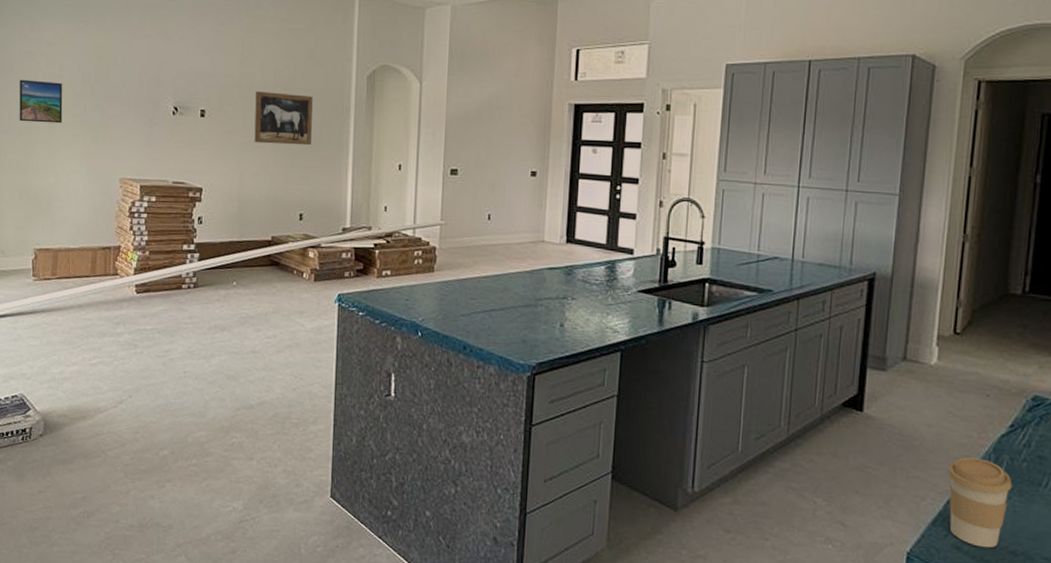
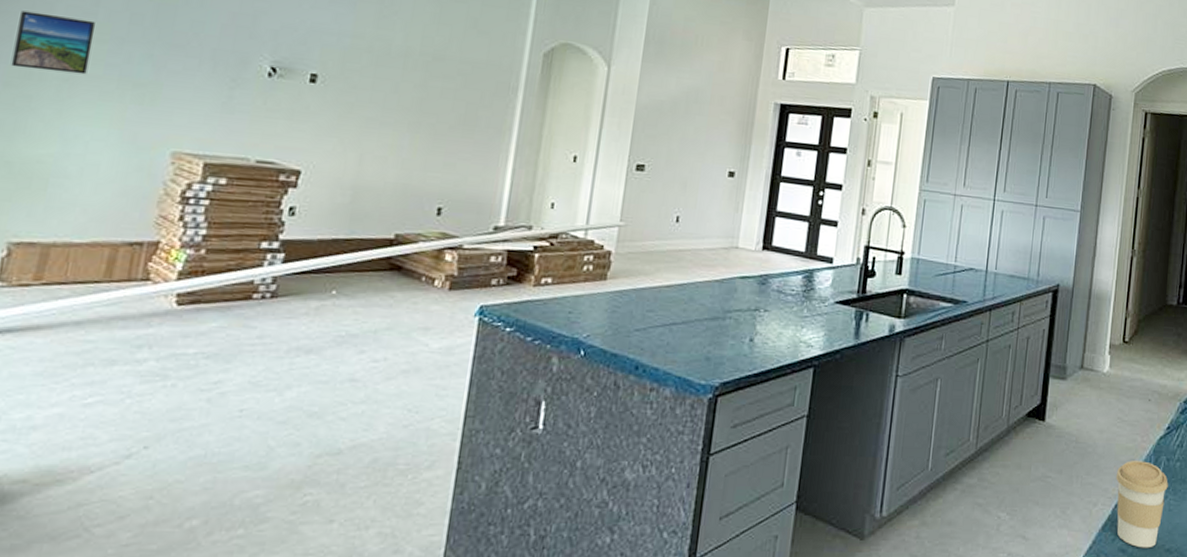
wall art: present [254,91,313,146] -> none [384,58,471,128]

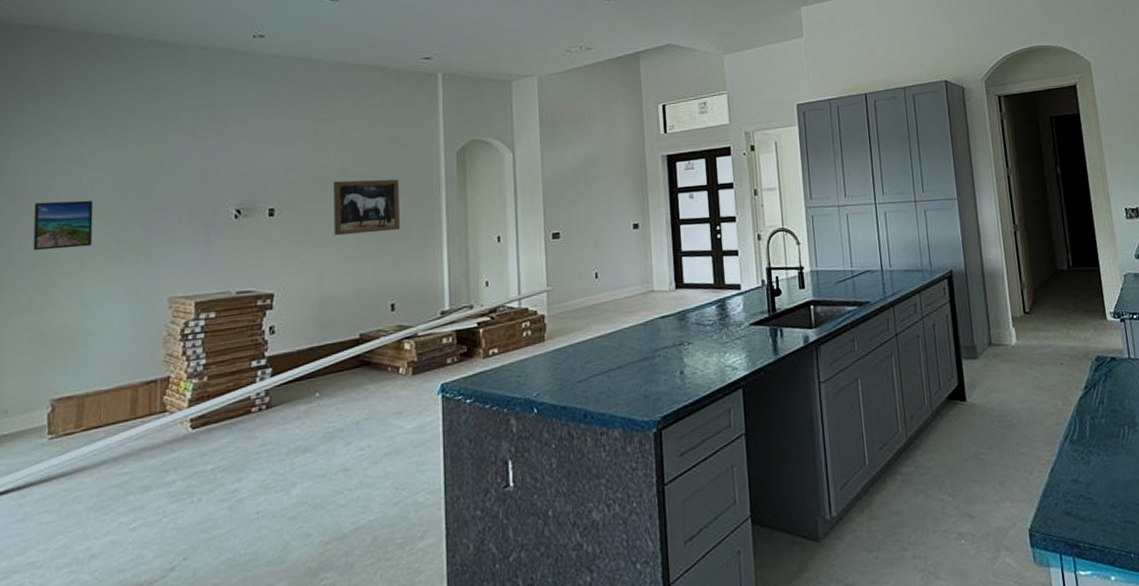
wall art: none [384,58,471,128] -> present [334,179,400,236]
coffee cup: present [1115,460,1168,548] -> none [1045,423,1099,508]

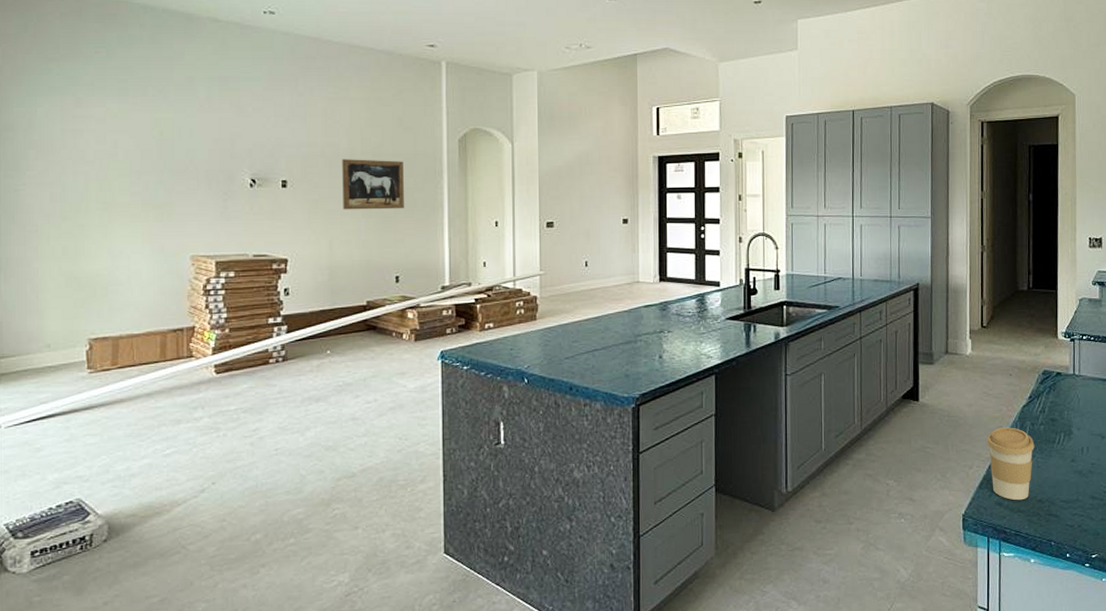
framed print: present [33,200,94,251] -> none [64,159,118,204]
coffee cup: none [1045,423,1099,508] -> present [986,427,1035,501]

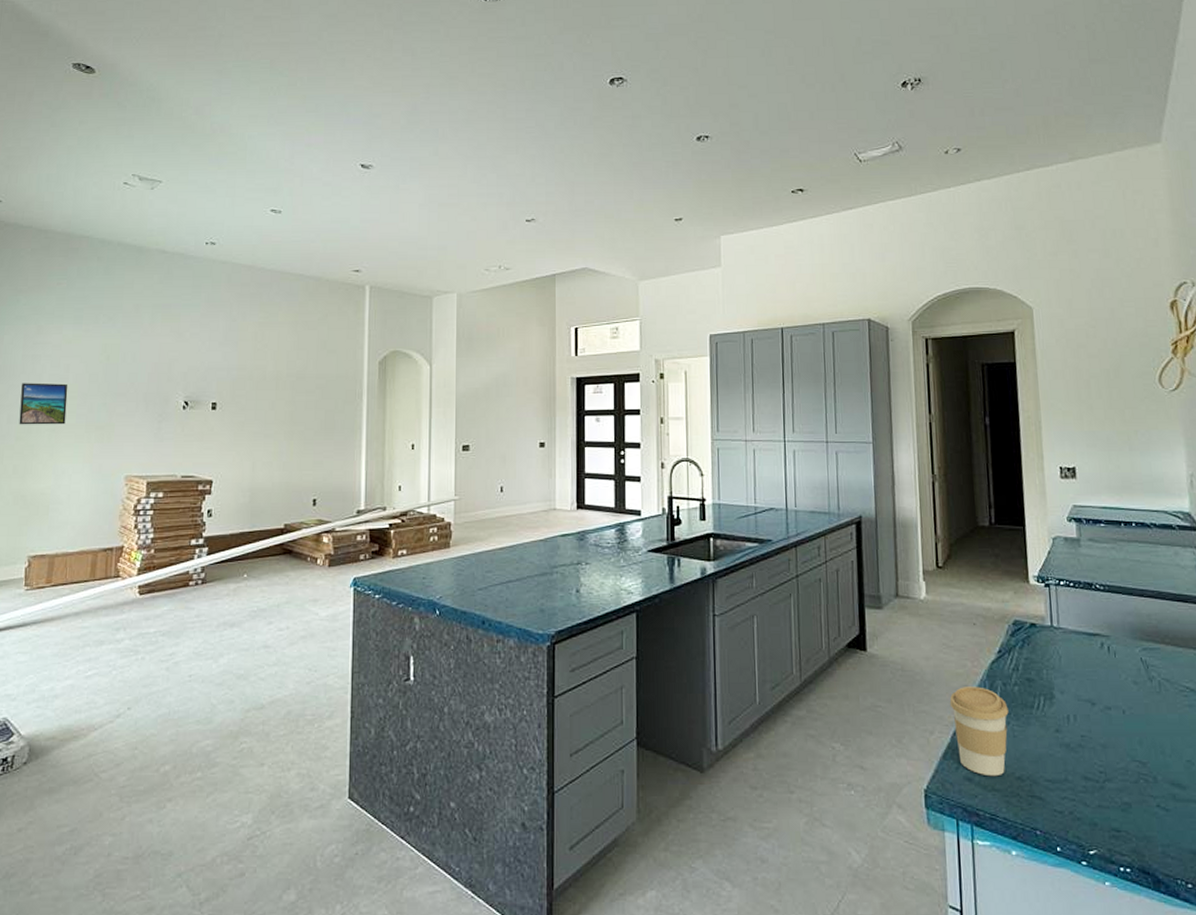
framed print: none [64,159,118,204] -> present [19,383,68,425]
wall art: present [342,159,404,210] -> none [266,381,326,432]

